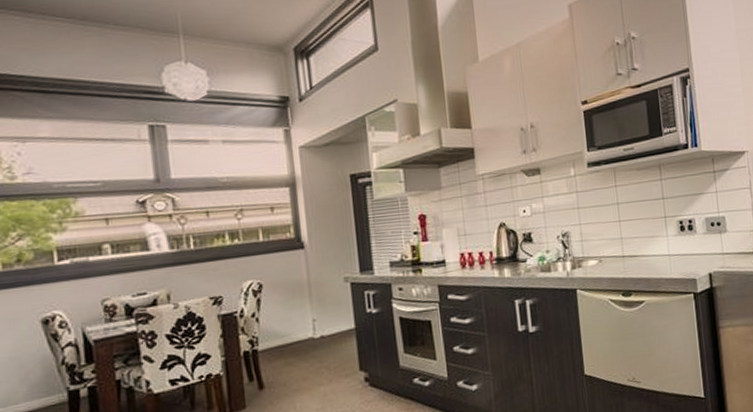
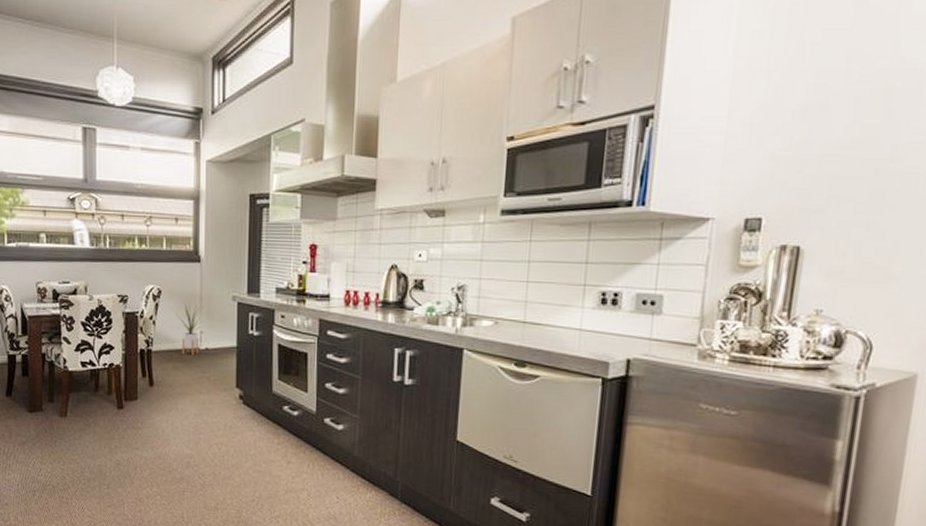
house plant: none [282,292,314,348] -> present [175,302,204,356]

